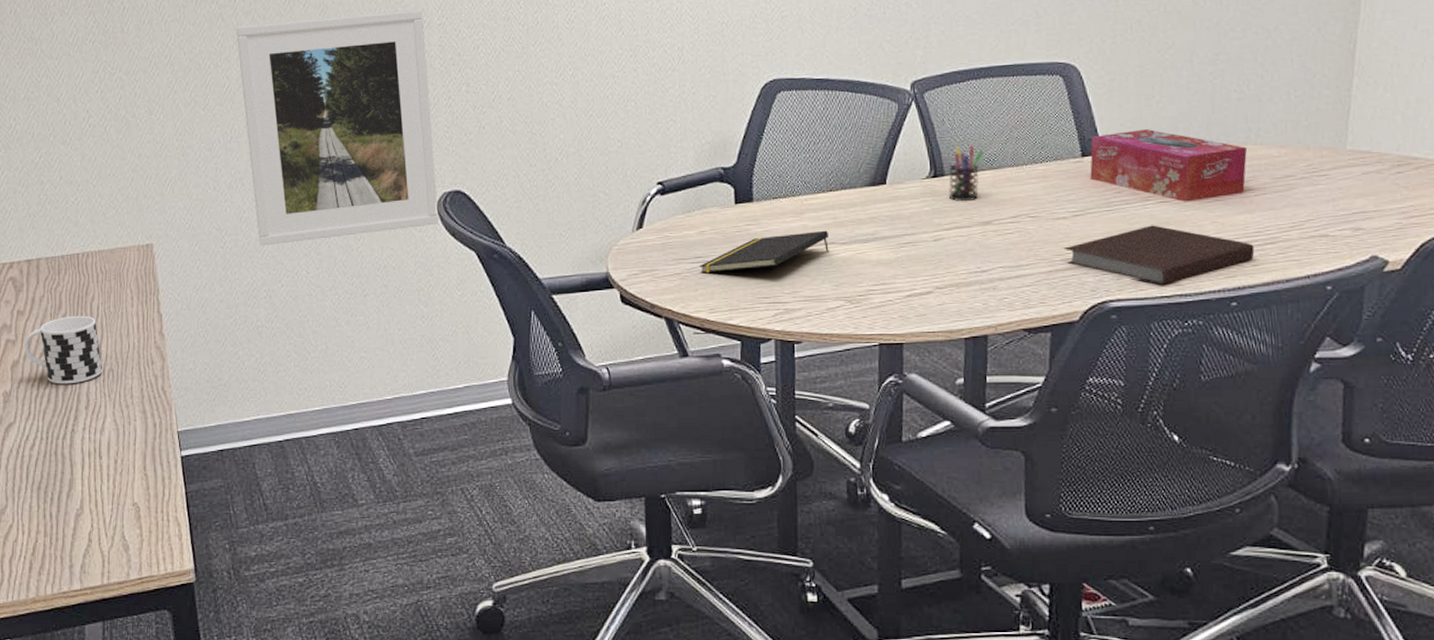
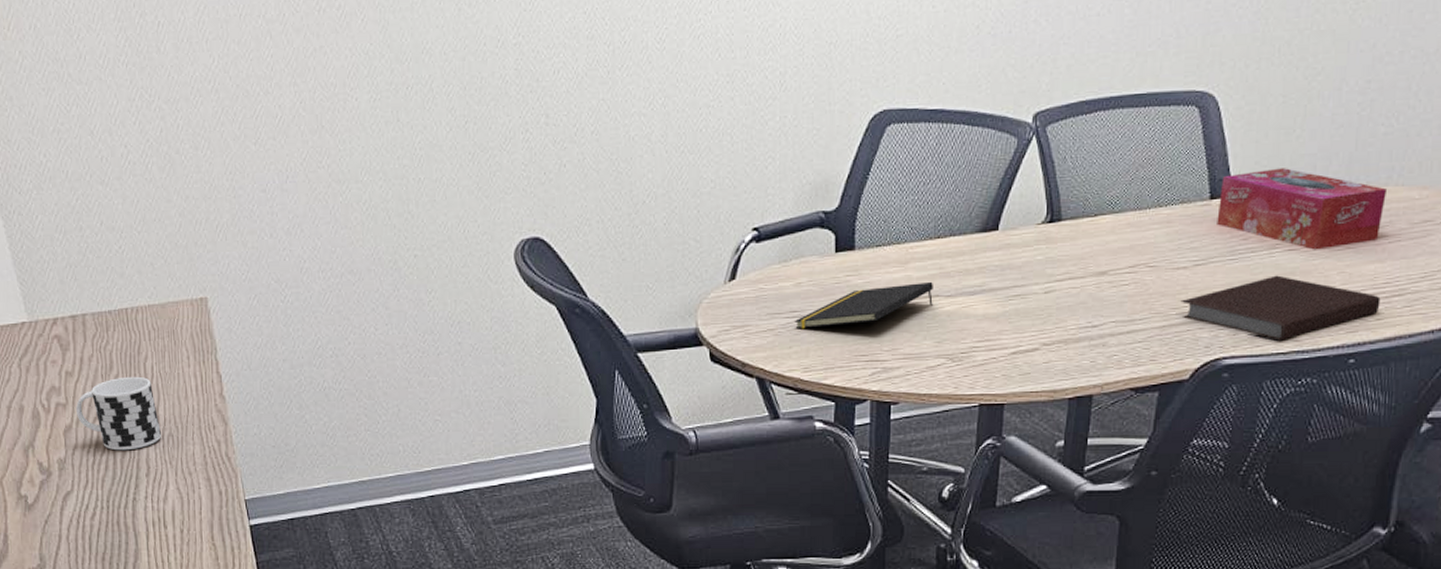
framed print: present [236,9,439,246] -> none [287,25,517,299]
pen holder: present [948,145,984,202] -> none [1064,186,1106,250]

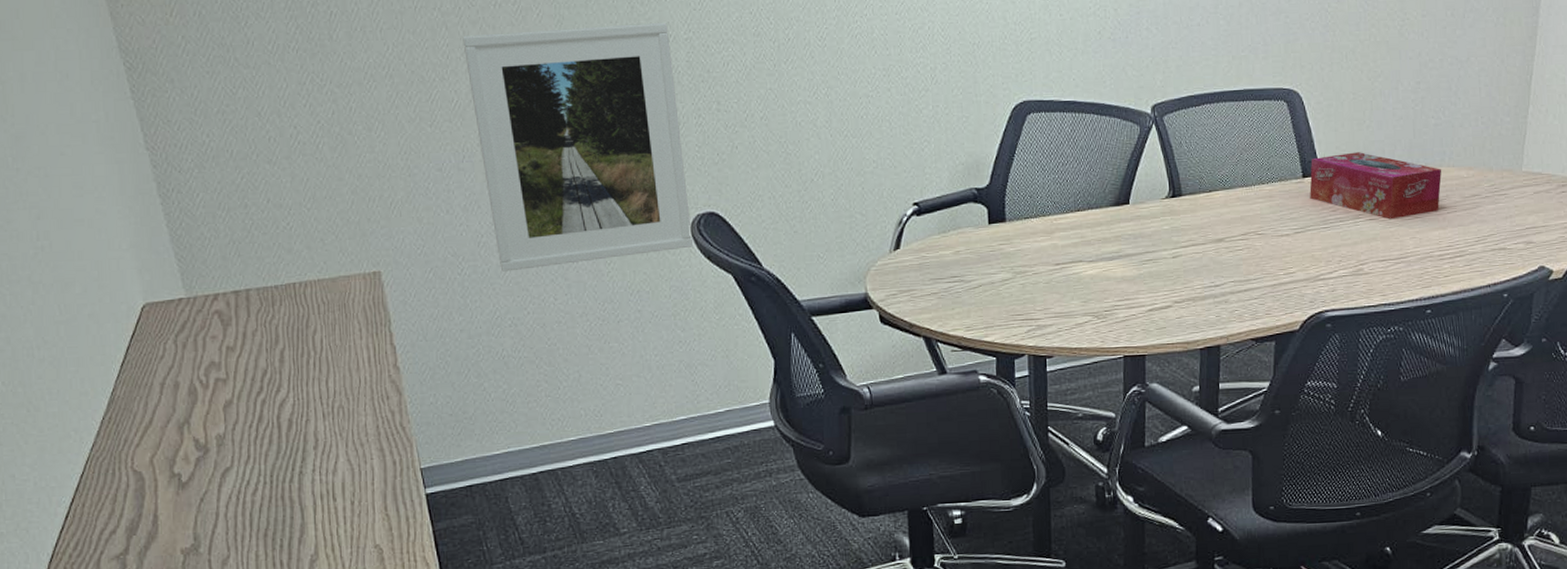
cup: present [76,376,161,451] -> none [238,349,331,425]
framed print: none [287,25,517,299] -> present [462,22,694,272]
notepad: present [794,281,933,330] -> none [955,248,1077,293]
notebook: present [1180,275,1381,342] -> none [1286,240,1446,297]

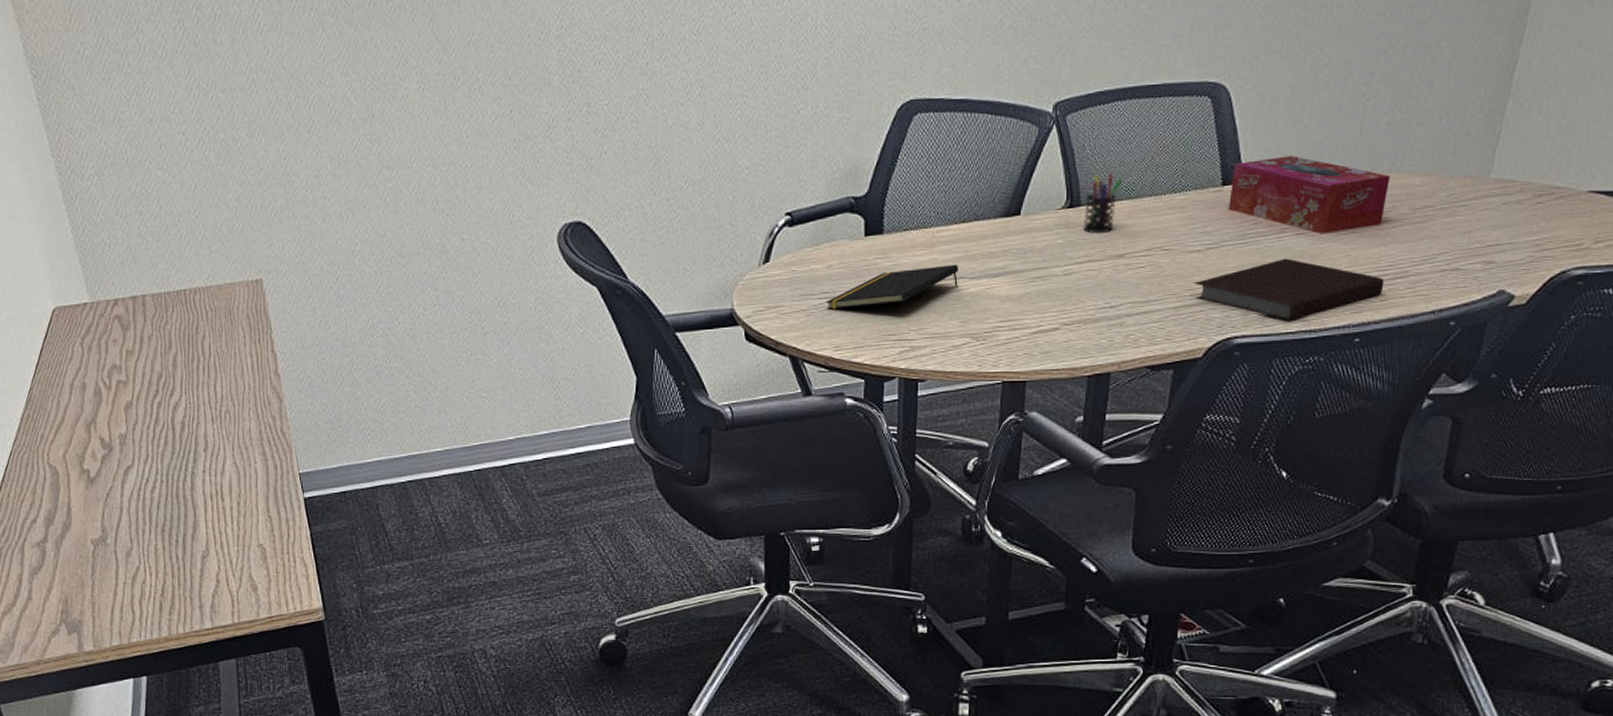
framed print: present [462,22,694,272] -> none [338,18,560,281]
notepad: none [955,248,1077,293] -> present [825,264,958,310]
pen holder: none [1185,166,1217,221] -> present [1083,173,1123,234]
notebook: none [1286,240,1446,297] -> present [1194,258,1384,322]

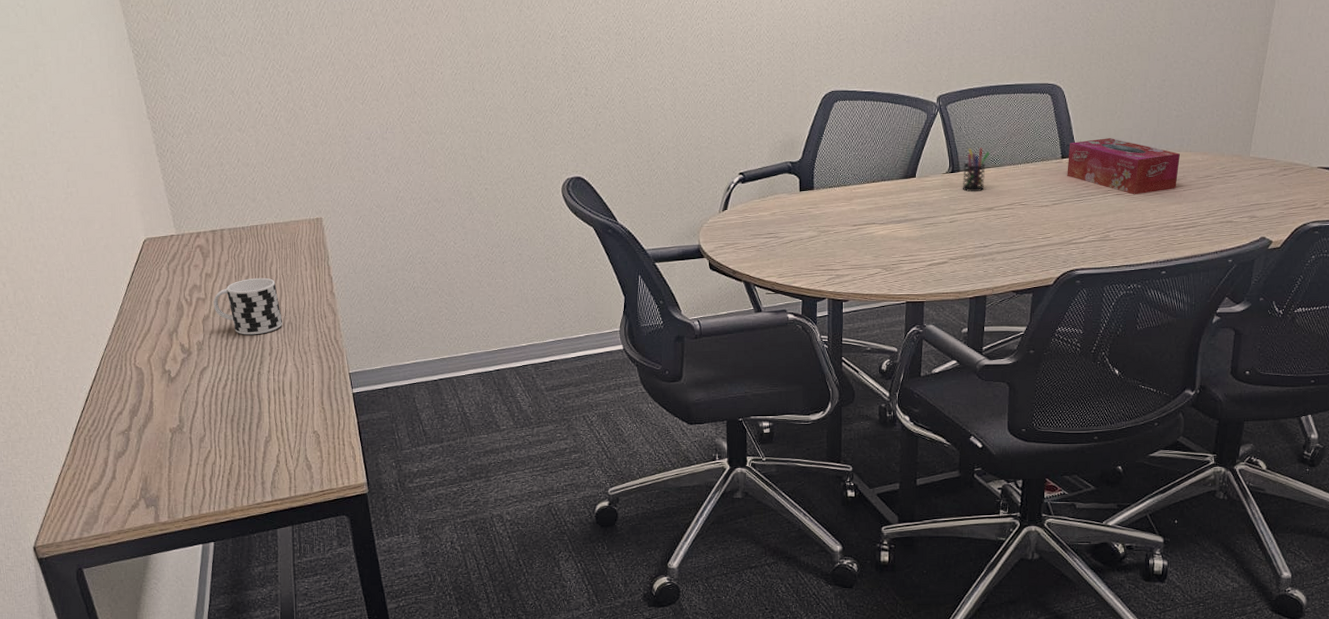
cup: none [136,355,218,427] -> present [214,277,282,335]
notepad: present [825,264,958,310] -> none [770,213,871,247]
notebook: present [1194,258,1384,322] -> none [1045,212,1180,259]

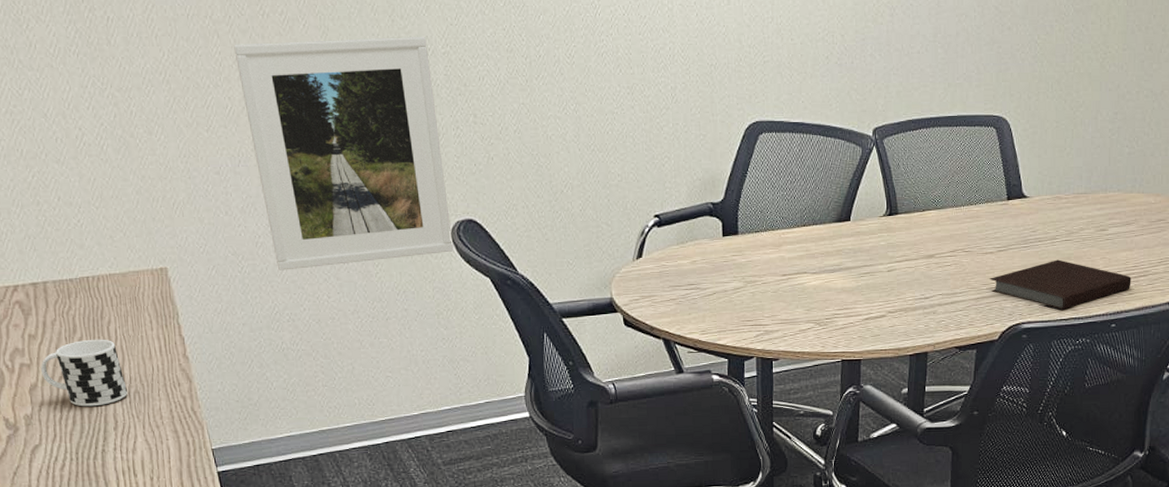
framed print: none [388,23,564,220] -> present [234,36,454,271]
pen holder: present [962,148,990,192] -> none [900,187,930,238]
notebook: none [1045,212,1180,259] -> present [989,259,1131,311]
tissue box: present [1067,138,1181,195] -> none [1013,177,1133,241]

